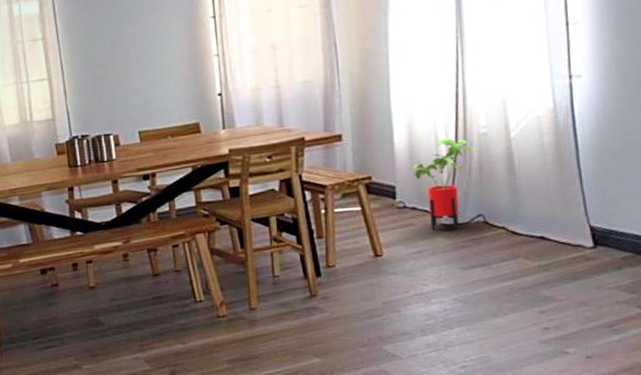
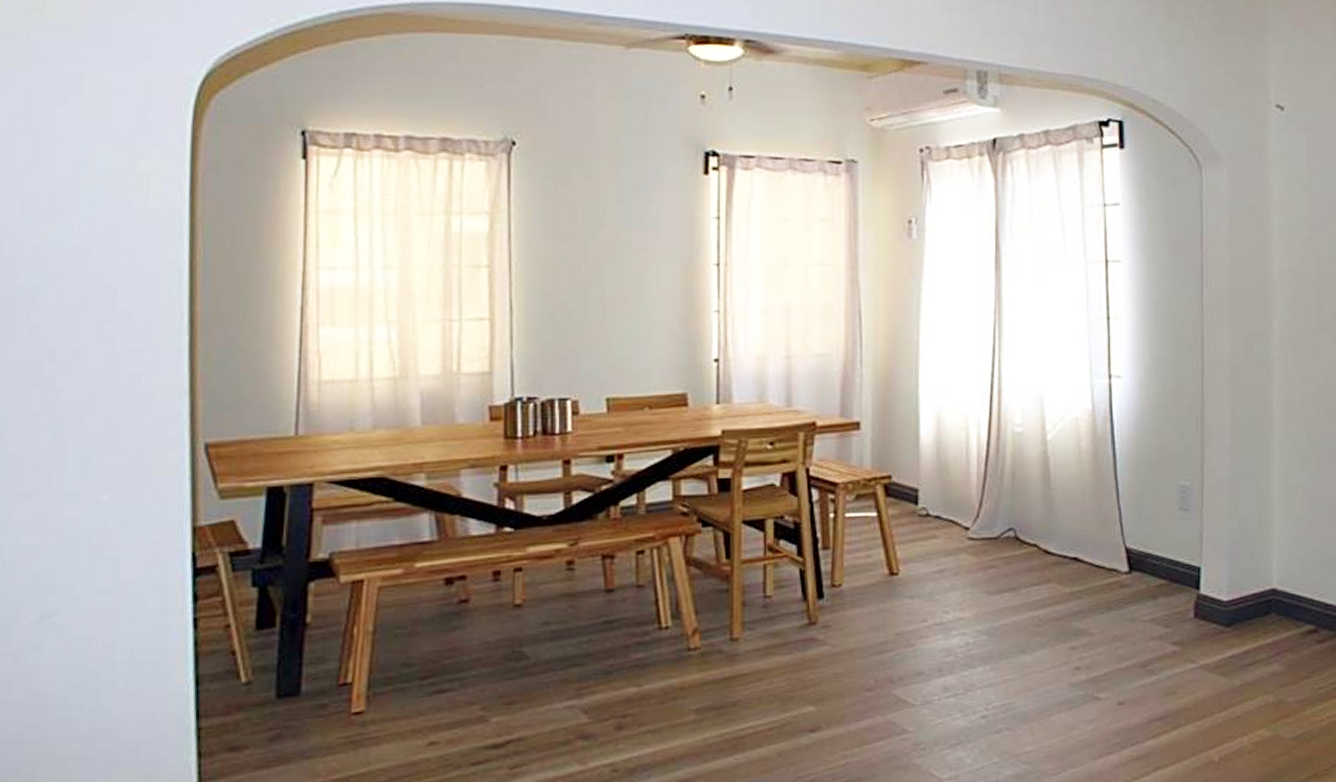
house plant: present [412,137,474,230] -> none [938,435,1008,545]

